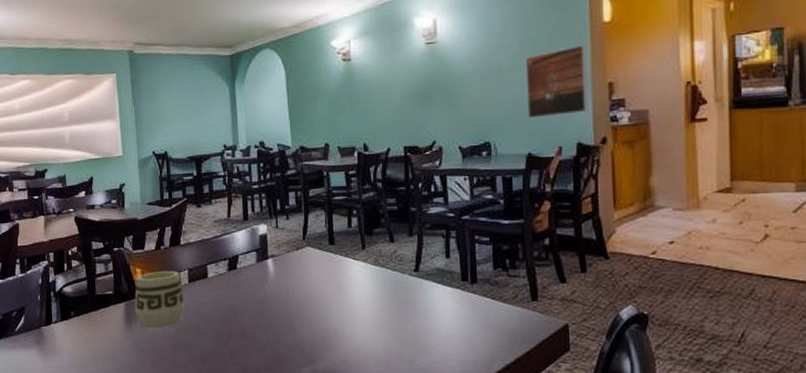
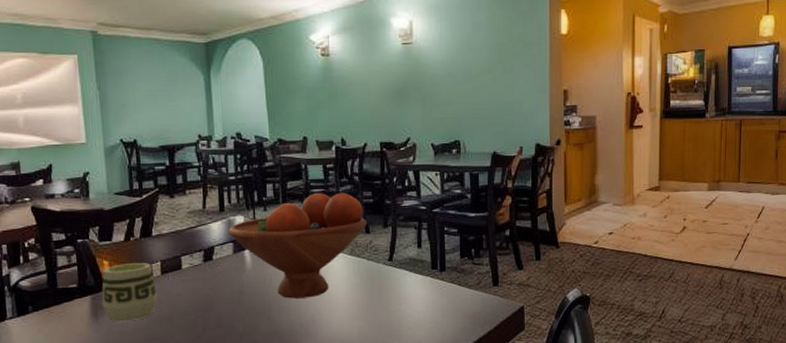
fruit bowl: none [252,200,392,310] -> present [228,192,367,299]
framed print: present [525,44,588,119] -> none [492,54,546,120]

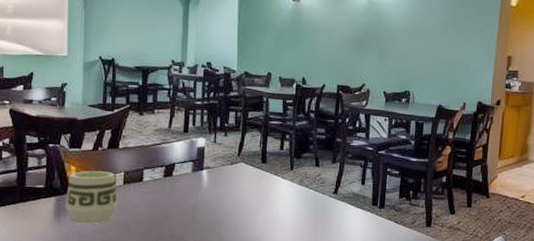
fruit bowl: present [228,192,367,299] -> none [190,125,318,220]

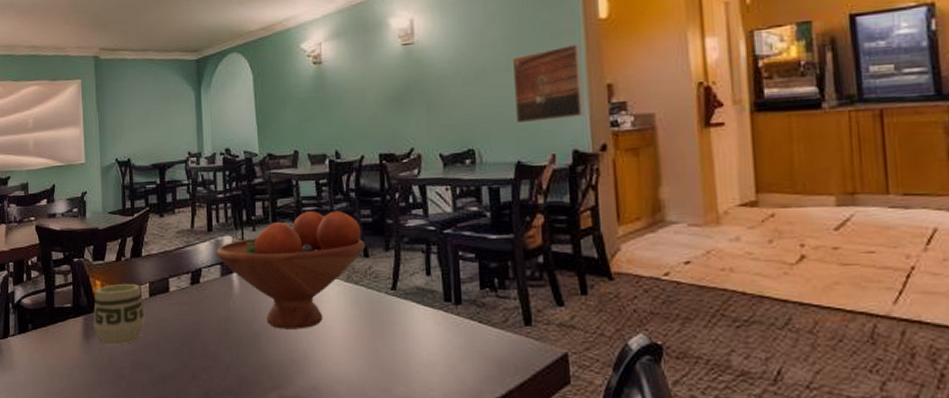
fruit bowl: none [190,125,318,220] -> present [216,211,366,329]
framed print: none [442,21,495,78] -> present [512,43,585,124]

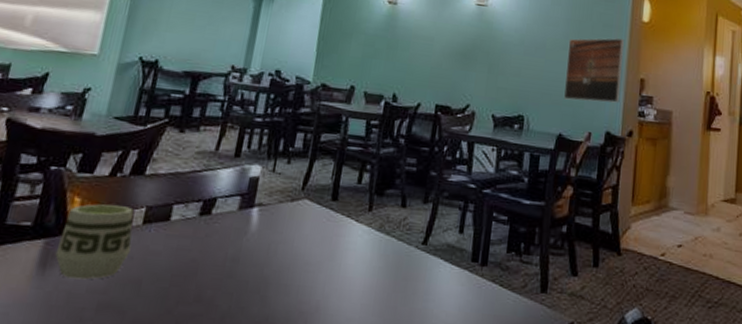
fruit bowl: present [216,211,366,329] -> none [239,151,406,279]

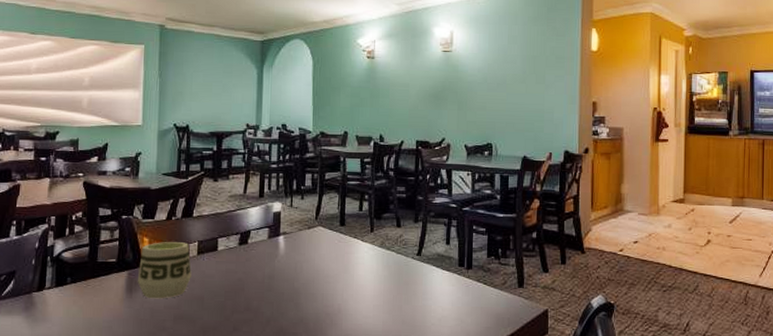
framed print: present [563,38,625,103] -> none [525,67,577,127]

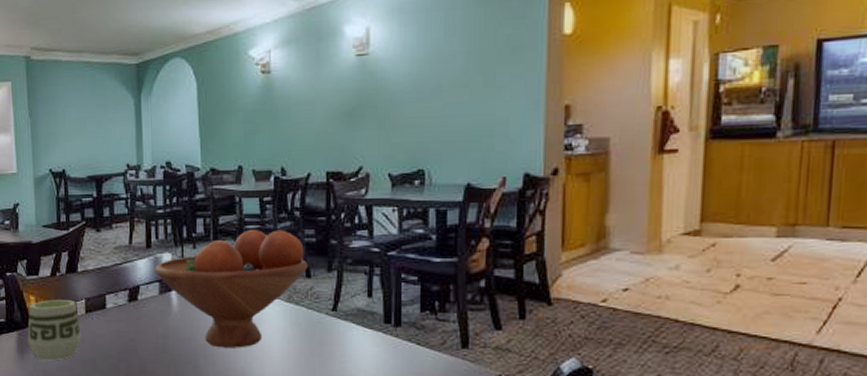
fruit bowl: none [266,185,399,287] -> present [155,230,309,348]

